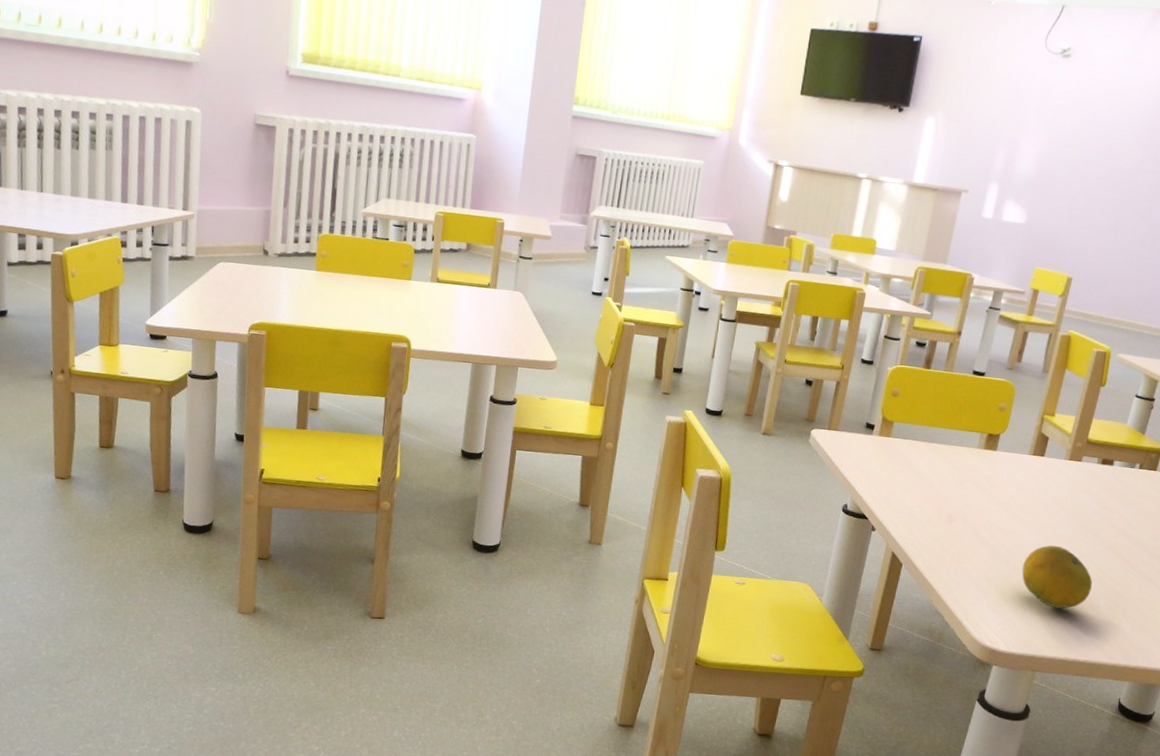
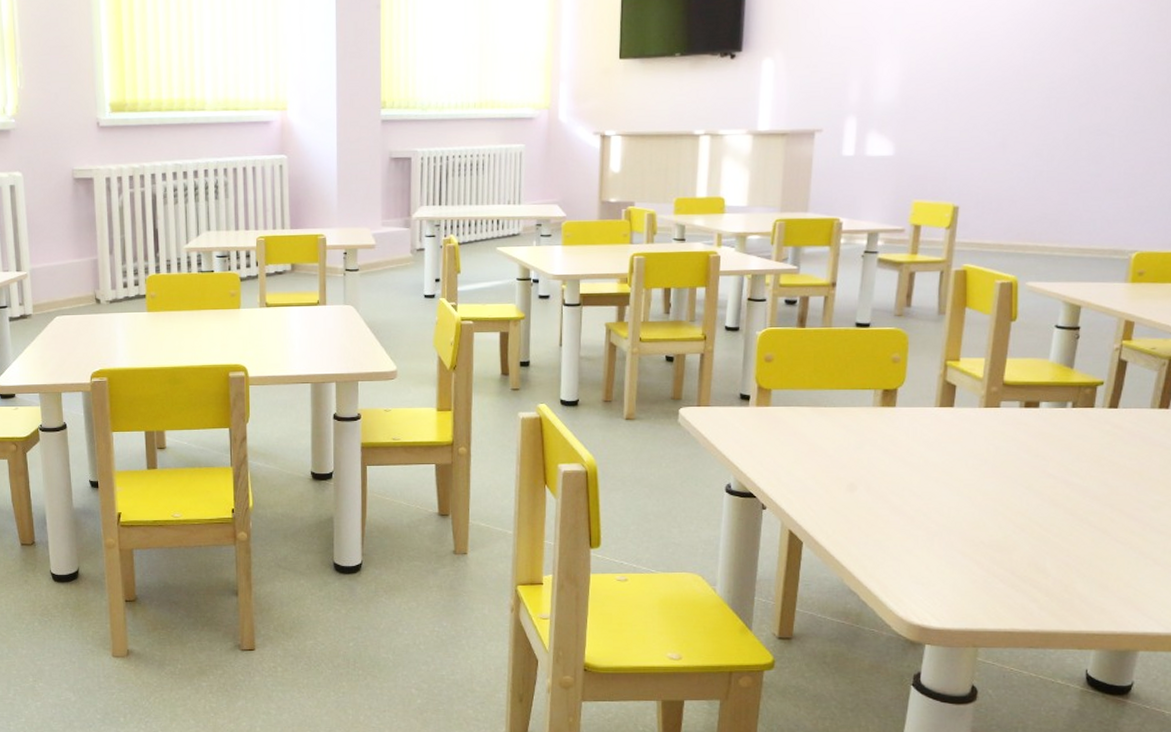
fruit: present [1022,545,1092,609] -> none [945,504,1033,575]

